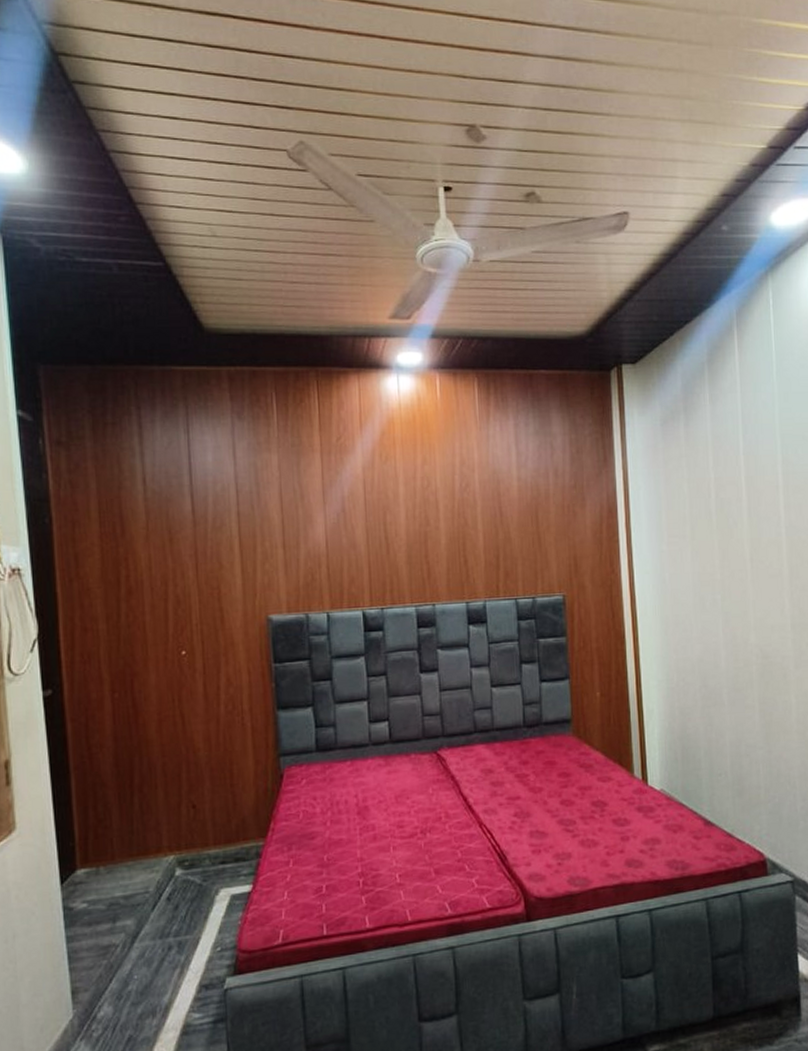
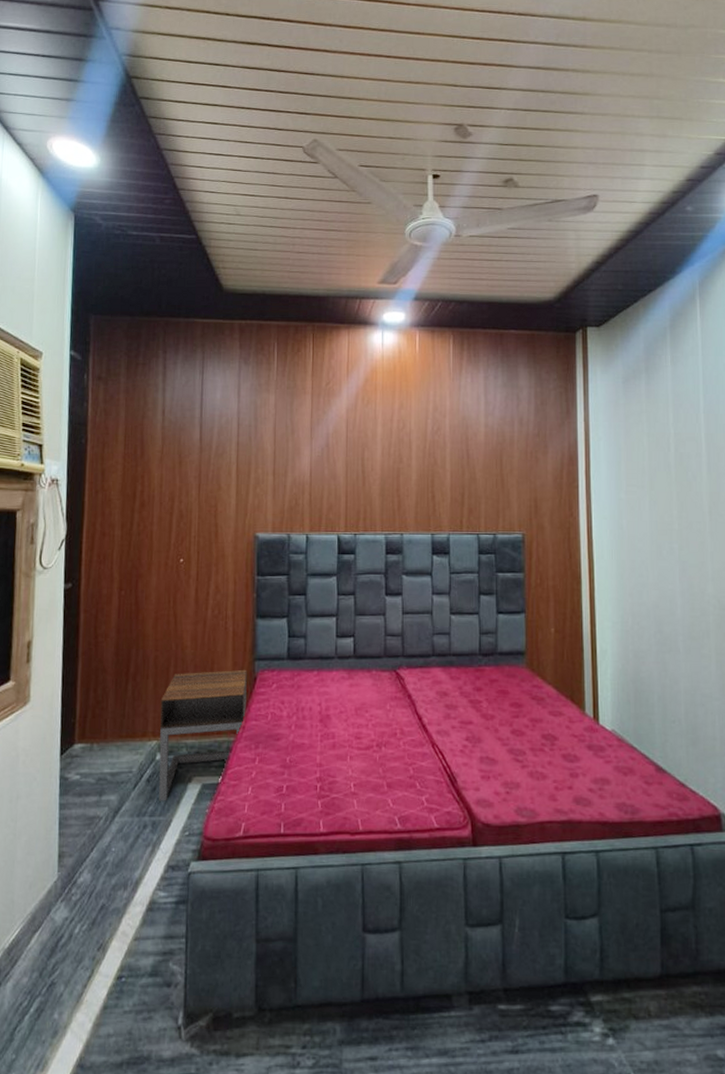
nightstand: none [174,767,274,919] -> present [159,669,247,801]

